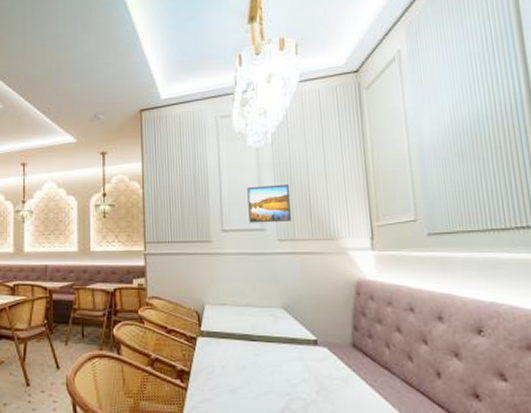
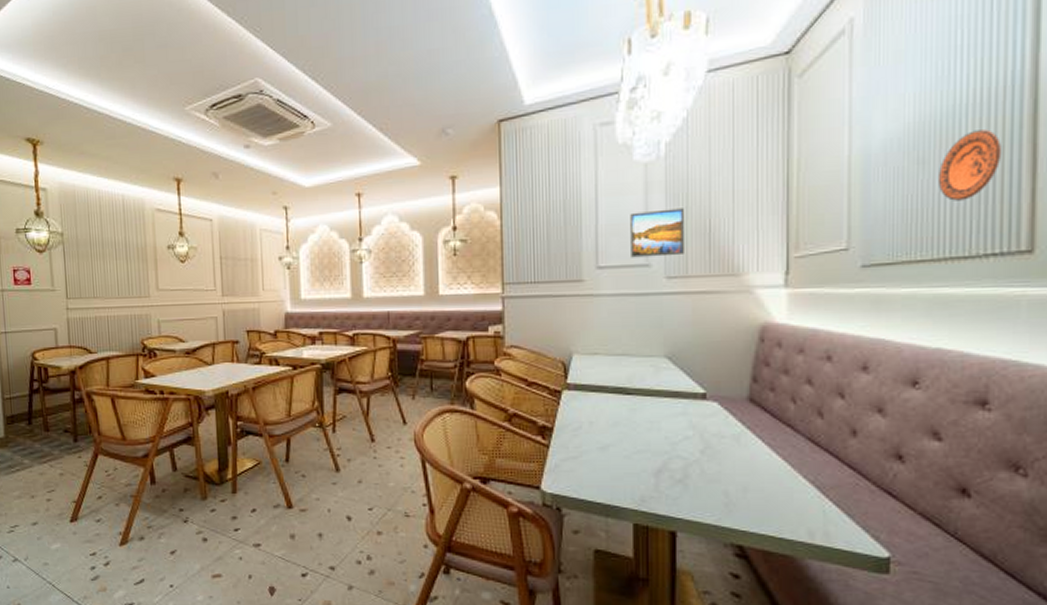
decorative plate: none [474,134,516,186] -> present [939,129,1001,201]

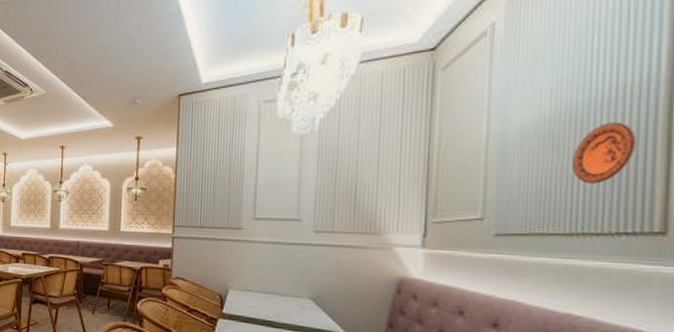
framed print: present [630,208,684,258] -> none [284,174,333,214]

